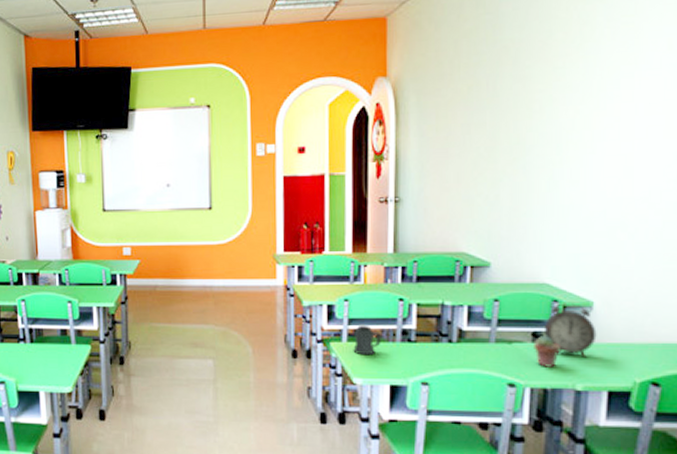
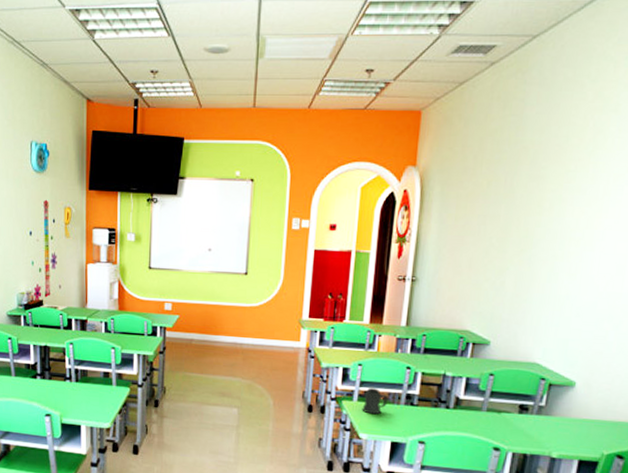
potted succulent: present [534,336,560,367] -> none [519,408,542,436]
alarm clock: present [543,303,597,358] -> none [530,381,576,430]

